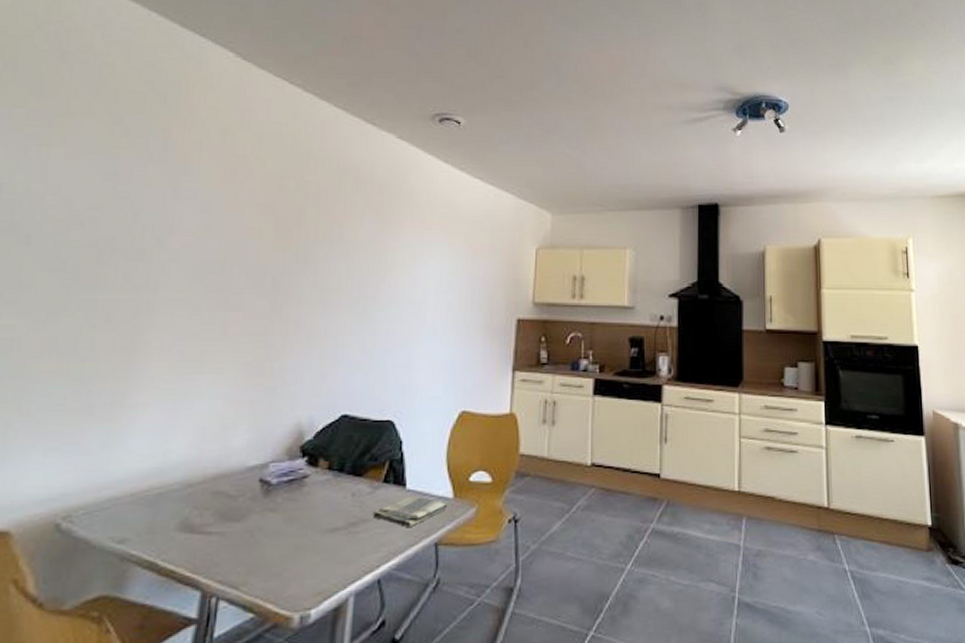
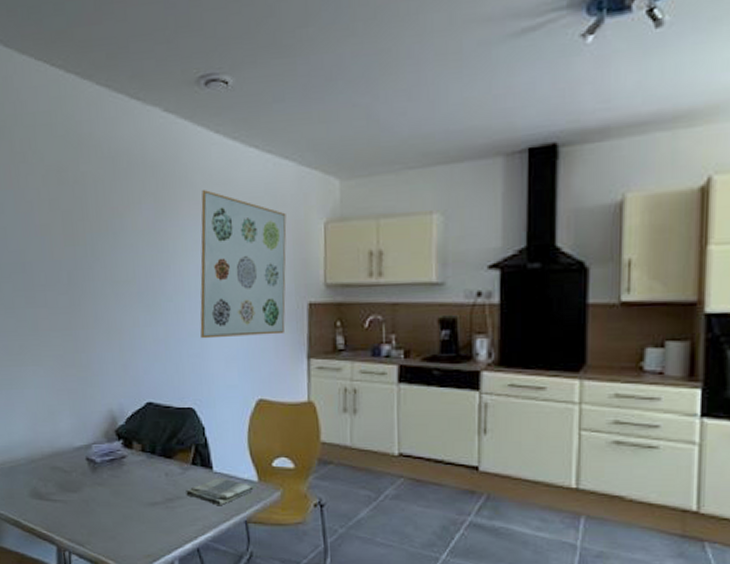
wall art: none [409,210,503,350] -> present [200,190,287,339]

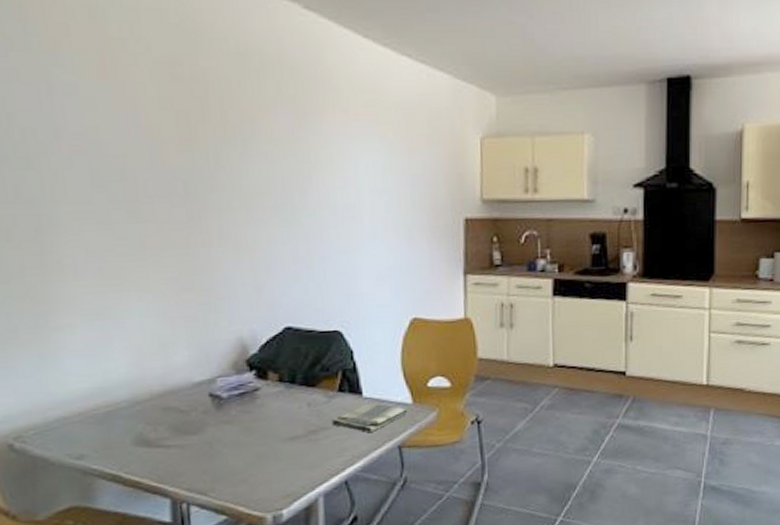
wall art: present [200,190,287,339] -> none [347,97,442,256]

